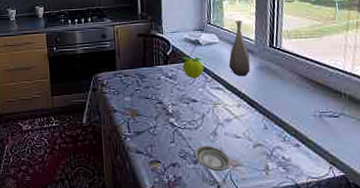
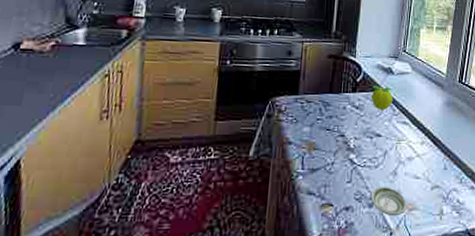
bottle: present [229,20,251,77] -> none [418,50,439,112]

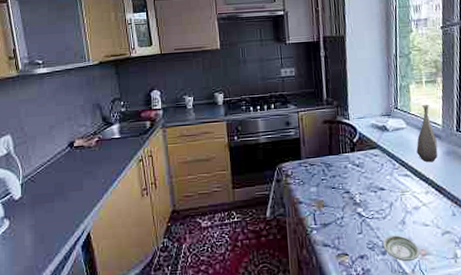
fruit: present [371,85,393,110] -> none [369,143,391,166]
bottle: none [418,50,439,112] -> present [416,104,438,163]

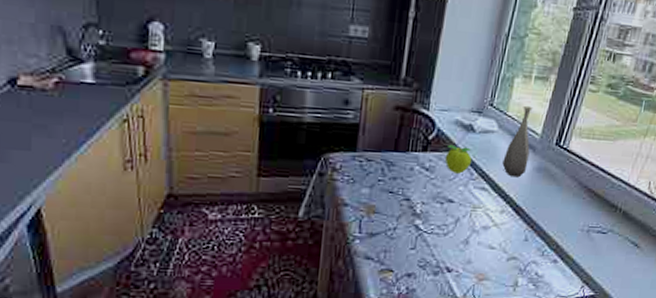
fruit: none [369,143,391,166] -> present [444,144,471,174]
saucer: present [382,235,420,262] -> none [436,255,478,286]

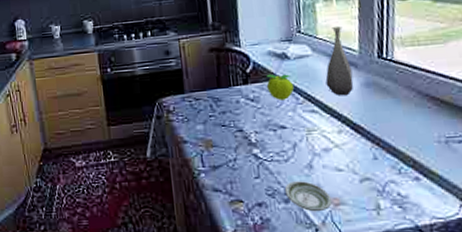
saucer: none [436,255,478,286] -> present [284,181,332,212]

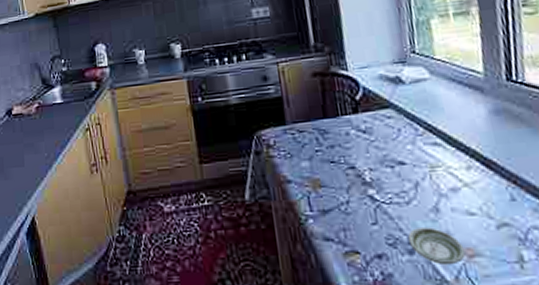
fruit: present [266,74,294,100] -> none [379,101,412,132]
bottle: present [325,25,354,96] -> none [447,44,482,126]

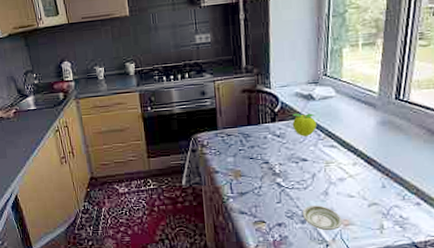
fruit: none [379,101,412,132] -> present [292,113,316,137]

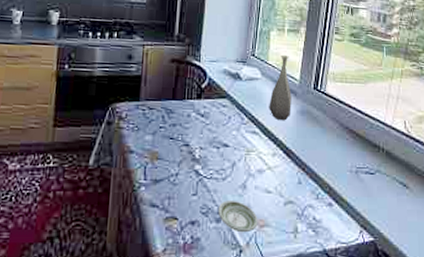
fruit: present [292,113,316,137] -> none [217,92,241,119]
bottle: none [346,69,371,133] -> present [269,54,292,121]

